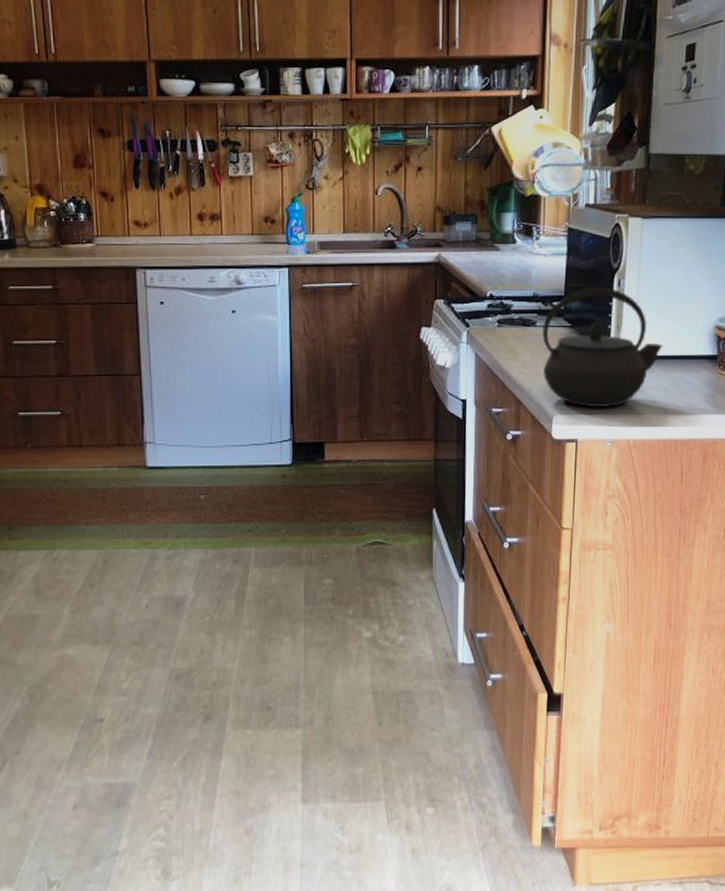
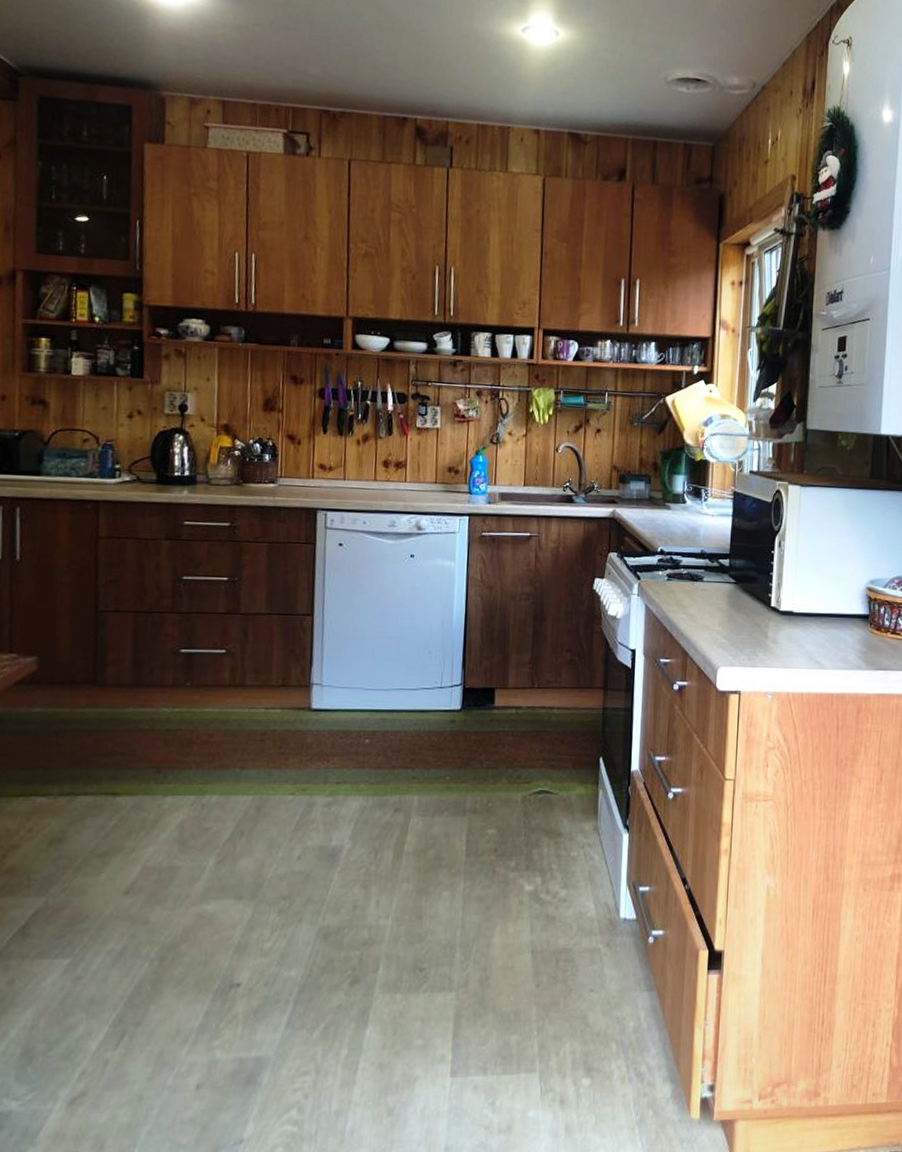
kettle: present [542,286,663,407] -> none [709,547,820,661]

